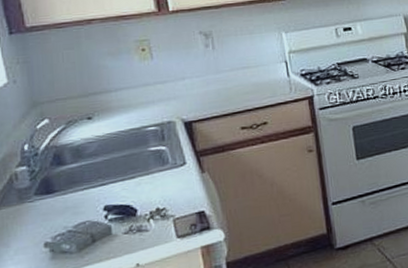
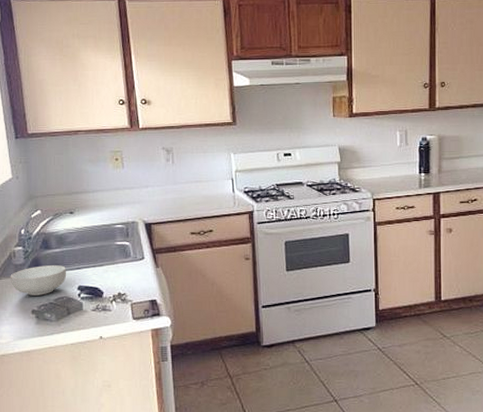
cereal bowl: none [12,183,88,225] -> present [10,265,67,296]

